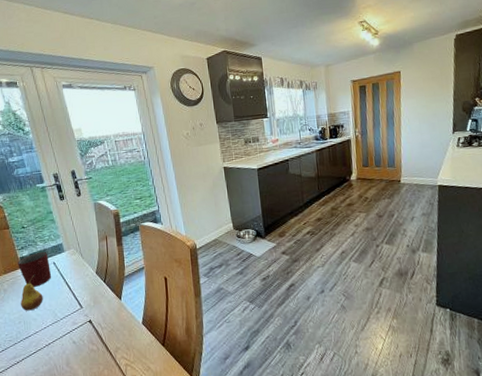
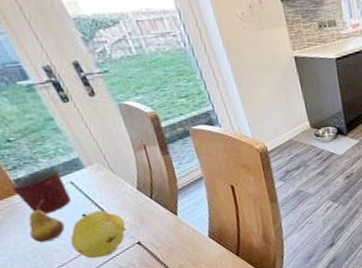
fruit: none [44,288,83,331] -> present [70,210,126,259]

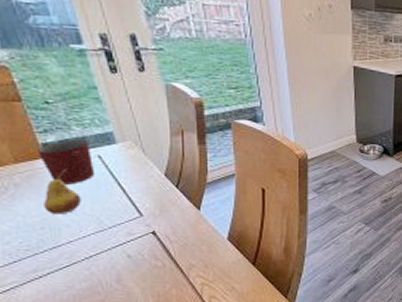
fruit: present [70,210,126,259] -> none [82,191,144,242]

